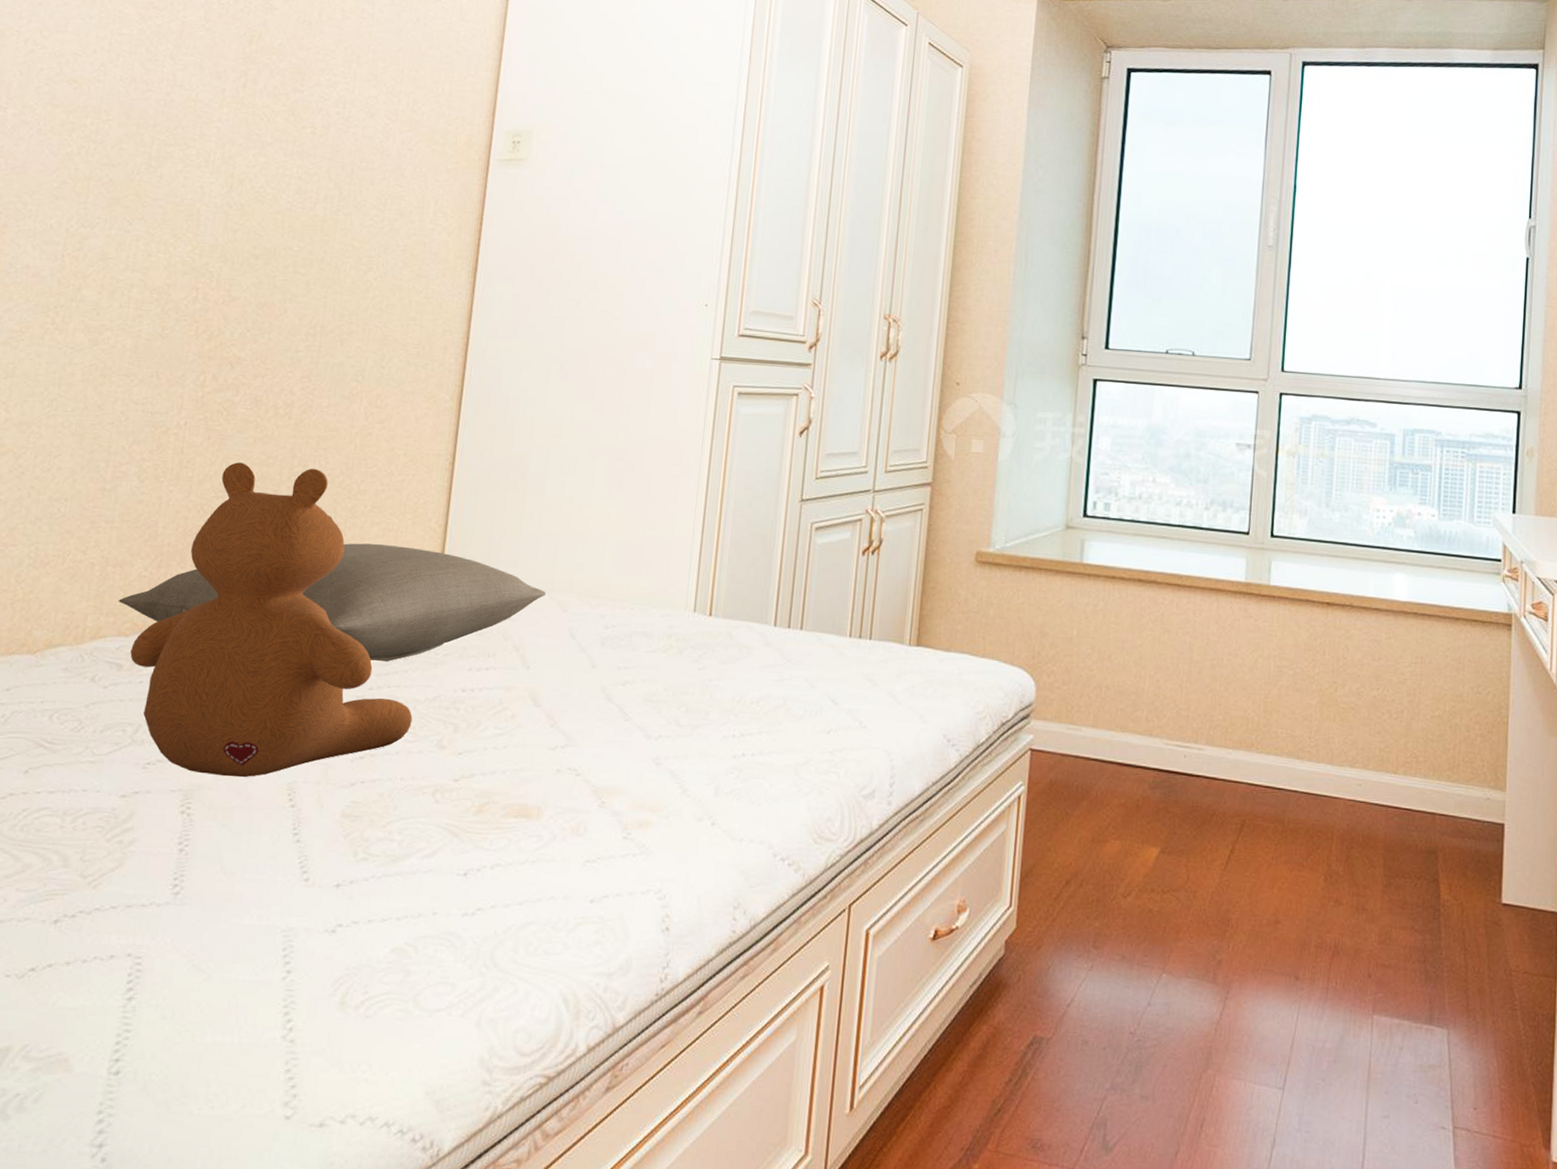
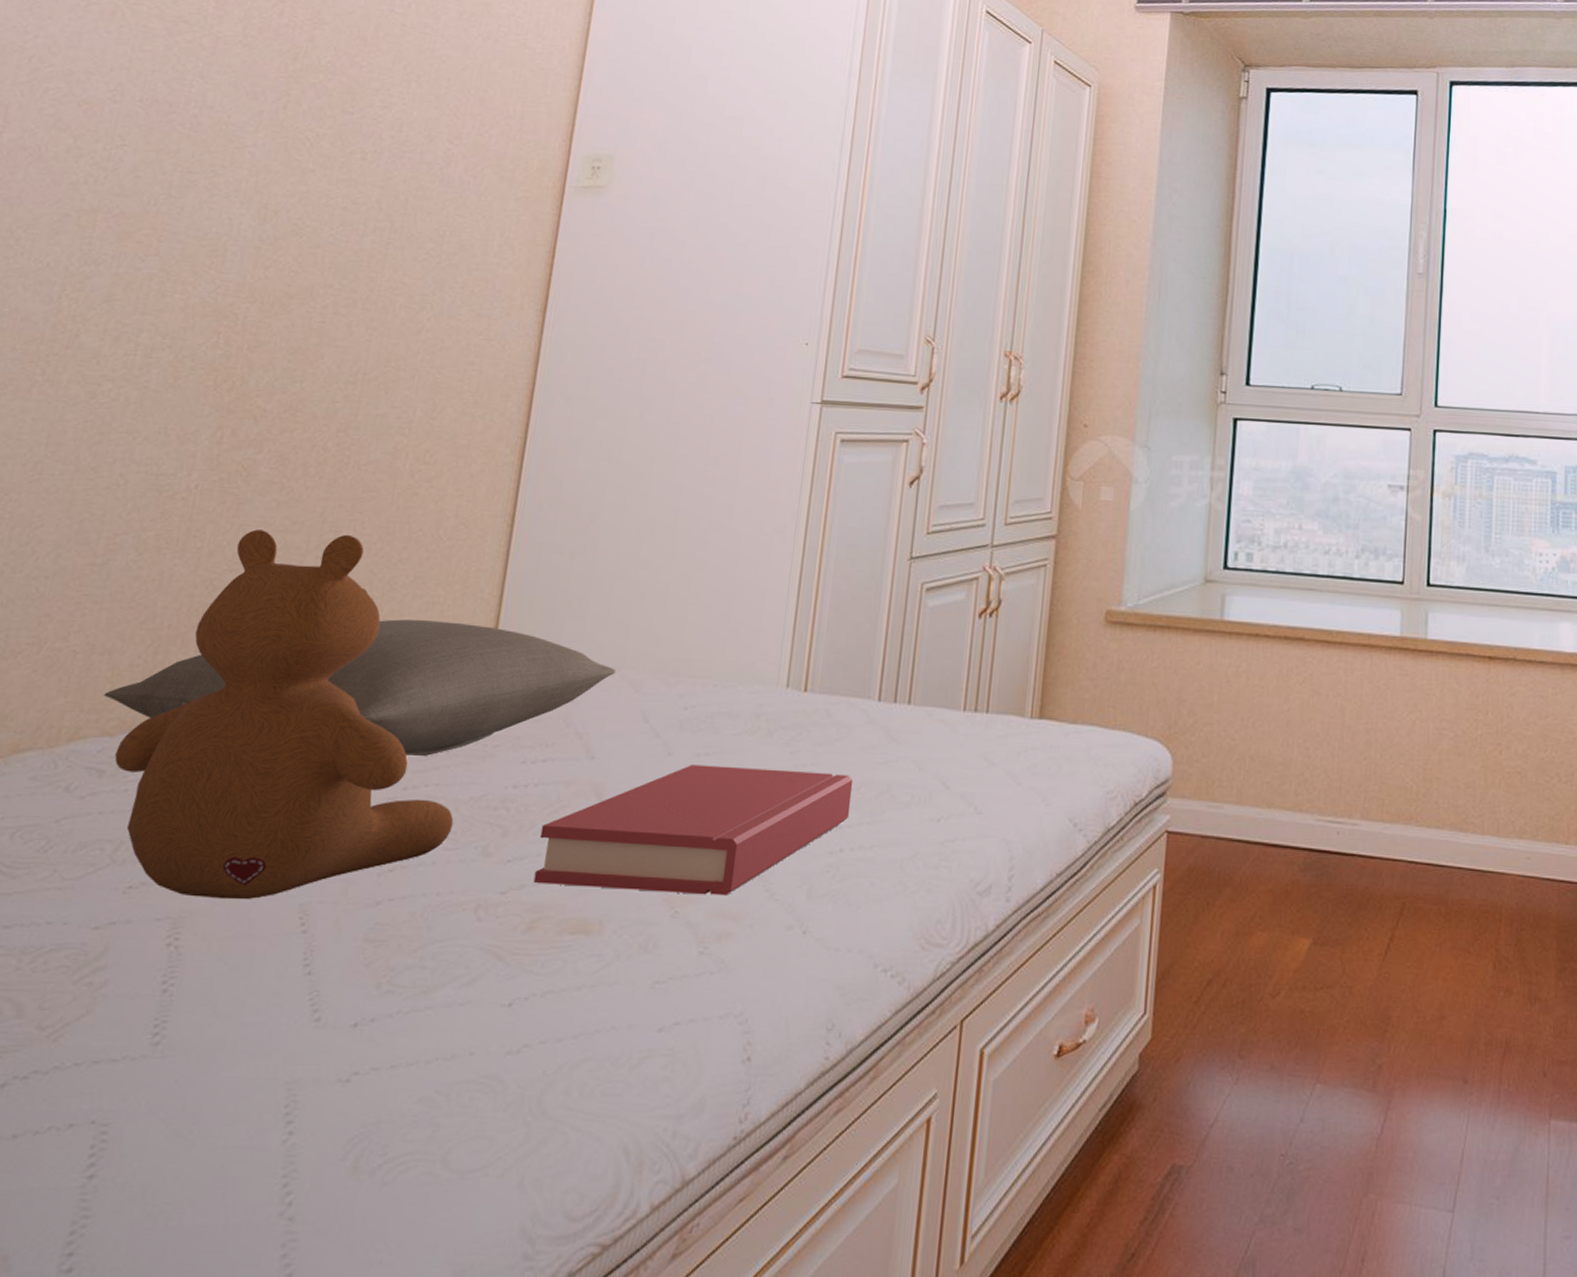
hardback book: none [481,676,753,790] -> present [533,765,854,896]

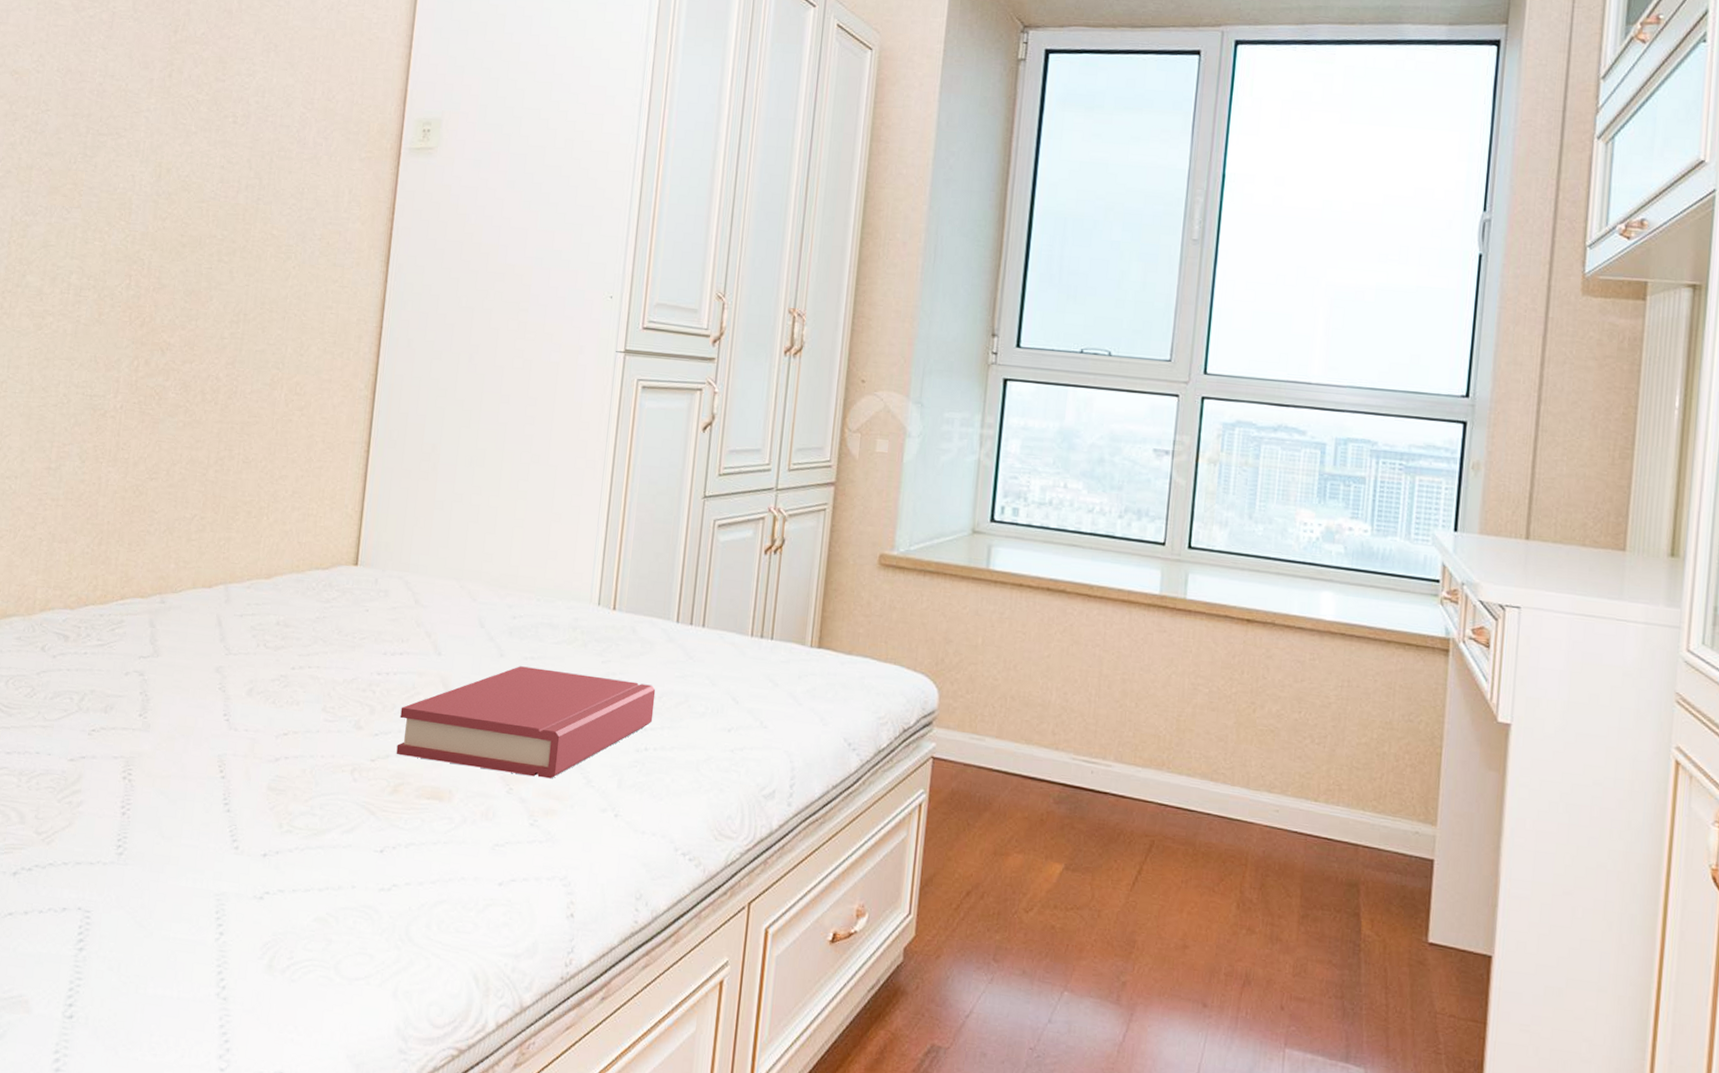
pillow: present [103,619,617,757] -> none [64,526,457,644]
teddy bear: present [115,529,454,900] -> none [75,445,332,748]

